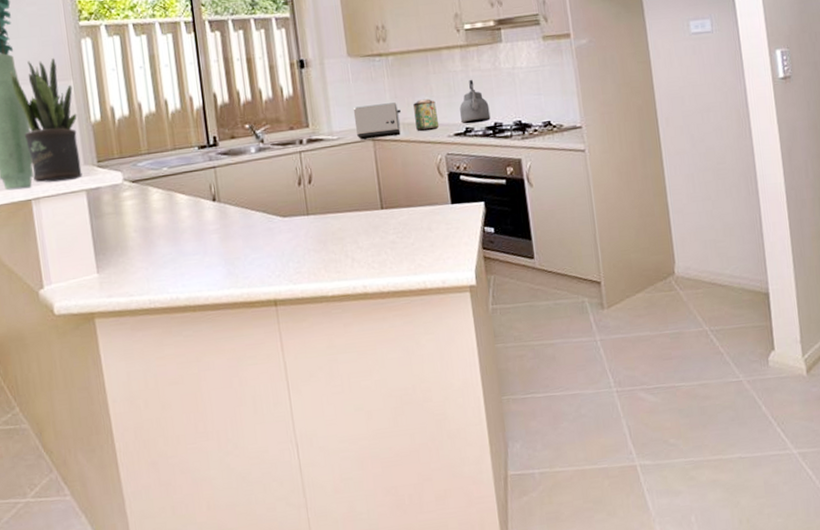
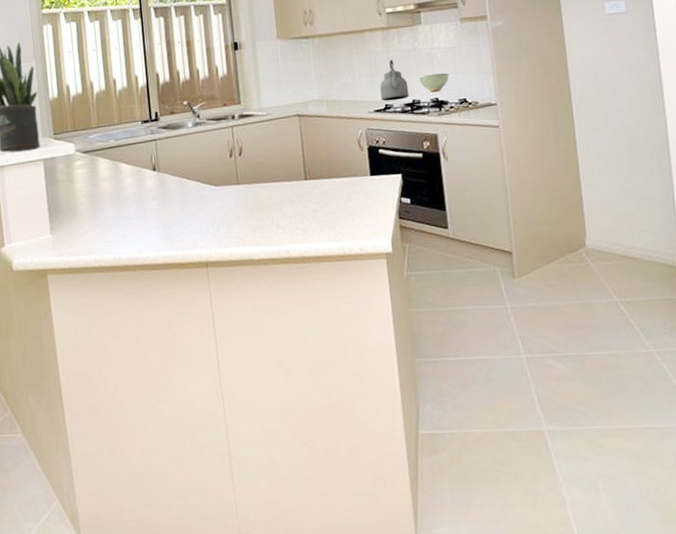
toaster: present [353,102,402,140] -> none [281,81,326,116]
canister: present [413,98,440,132] -> none [337,77,361,109]
bowl: none [501,94,533,115] -> present [419,72,449,93]

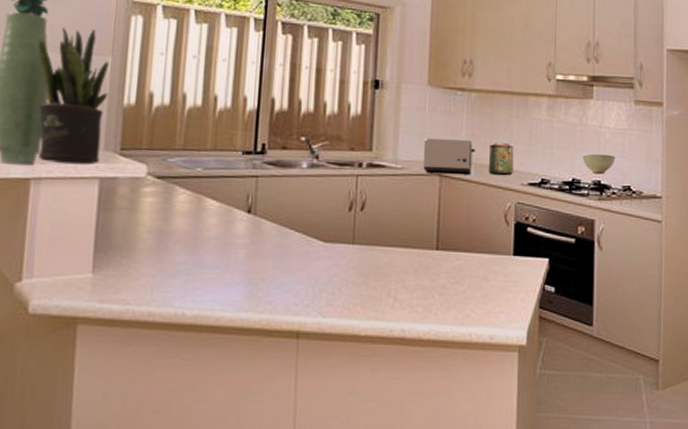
toaster: none [281,81,326,116] -> present [423,138,476,176]
canister: none [337,77,361,109] -> present [489,142,514,176]
kettle: present [380,59,409,101] -> none [538,130,570,176]

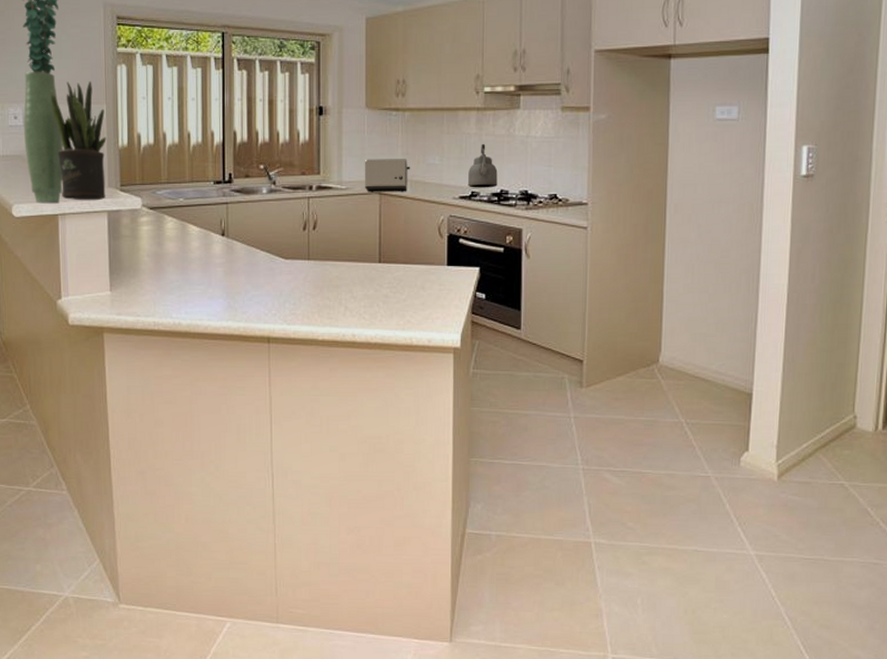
canister: present [489,142,514,176] -> none [423,158,446,191]
kettle: none [538,130,570,176] -> present [468,143,498,188]
bowl: present [582,154,616,175] -> none [510,164,542,184]

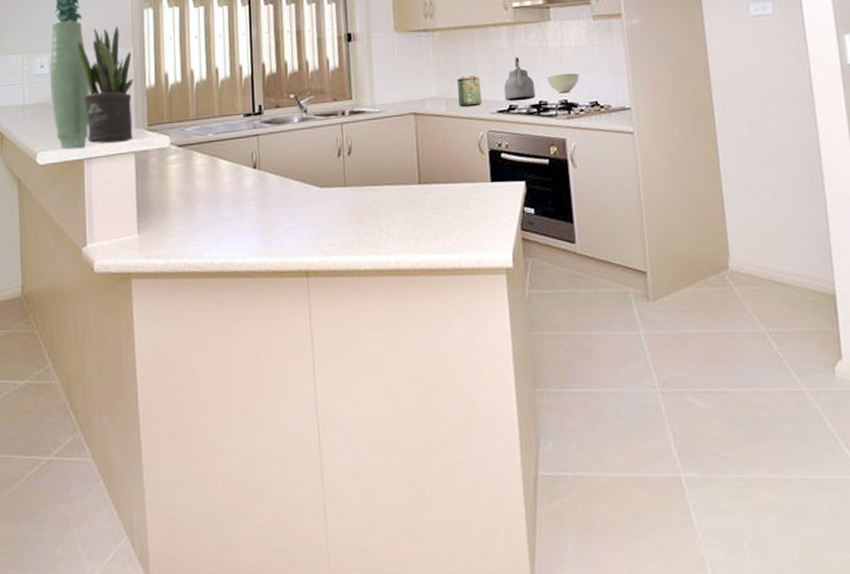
toaster: present [364,159,411,192] -> none [396,77,445,114]
canister: none [423,158,446,191] -> present [457,75,483,108]
bowl: none [510,164,542,184] -> present [547,73,580,94]

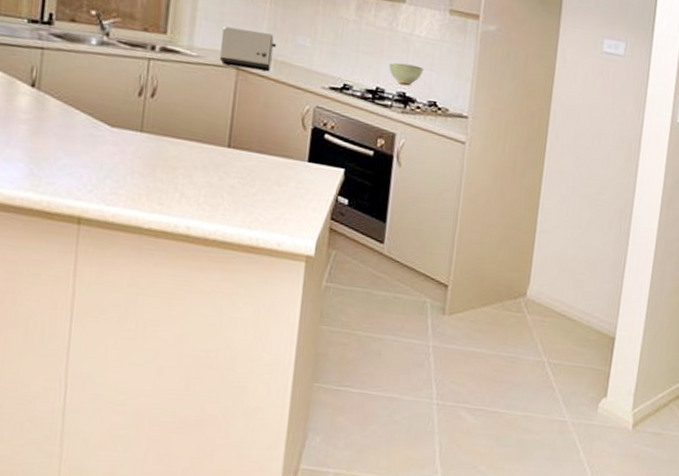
toaster: none [396,77,445,114] -> present [220,26,277,72]
canister: present [457,75,483,108] -> none [289,39,317,77]
kettle: present [504,56,536,102] -> none [340,33,375,84]

